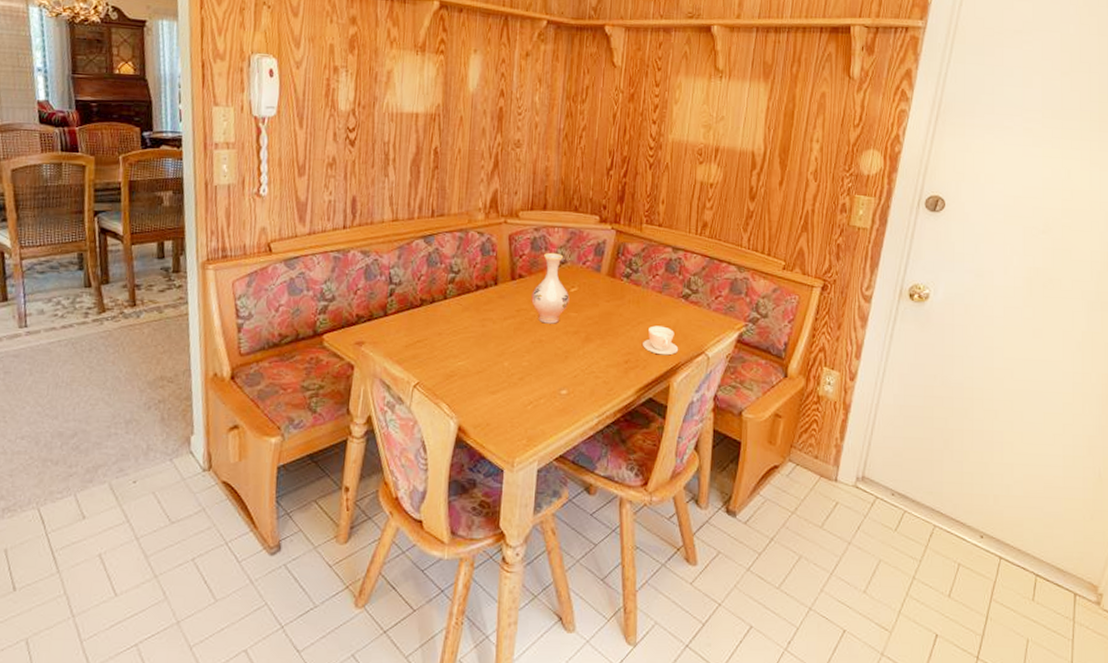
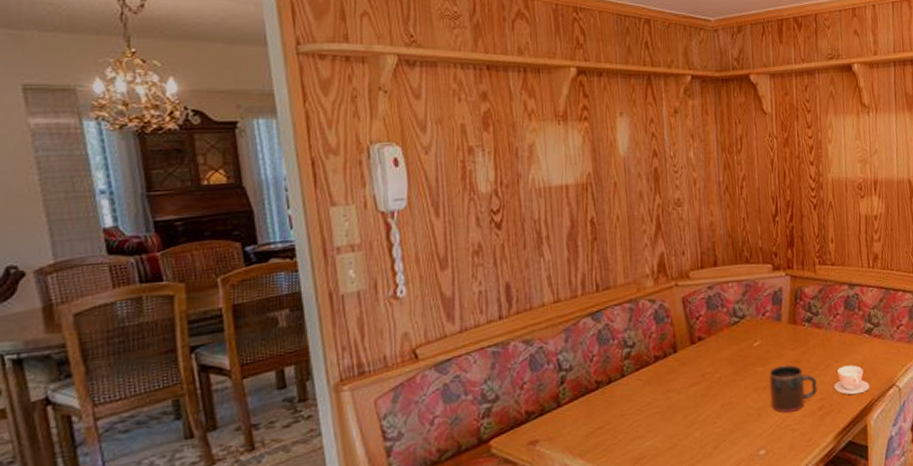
vase: present [531,252,570,324] -> none [714,308,754,384]
mug: none [579,314,626,360] -> present [768,364,818,413]

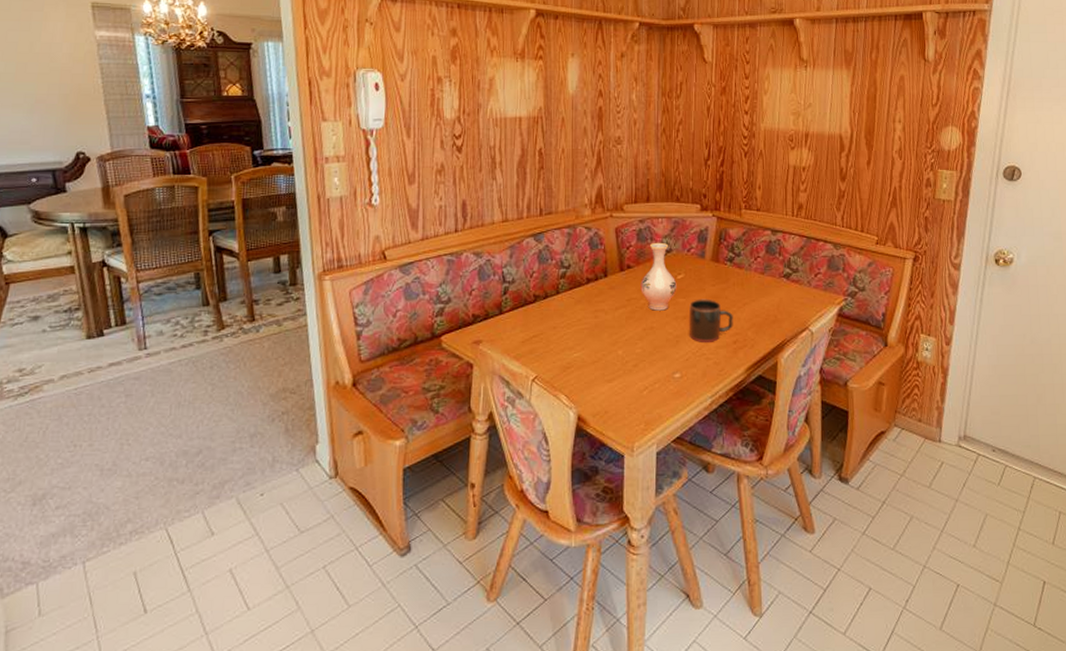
vase: none [714,308,754,384] -> present [640,242,677,311]
teacup: present [834,365,870,395] -> none [749,305,784,333]

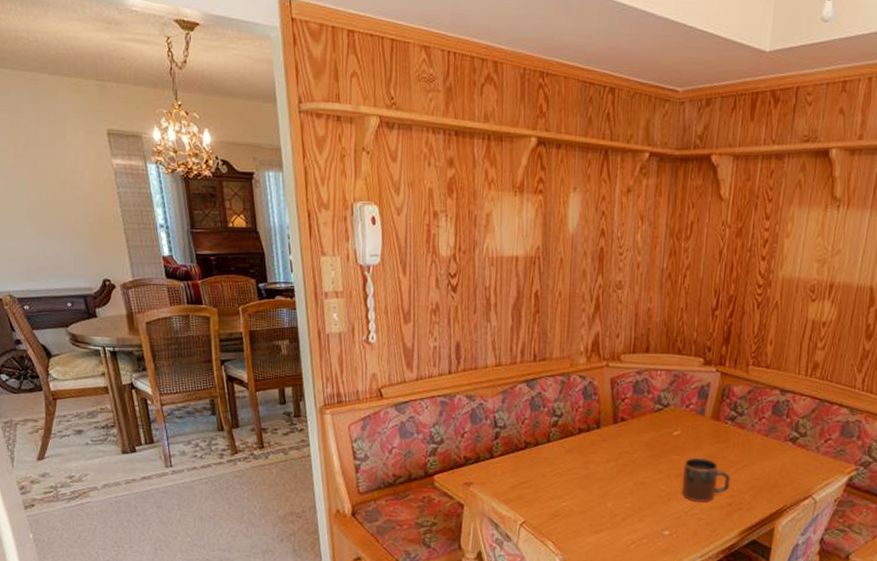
vase: present [640,242,677,311] -> none [633,395,672,467]

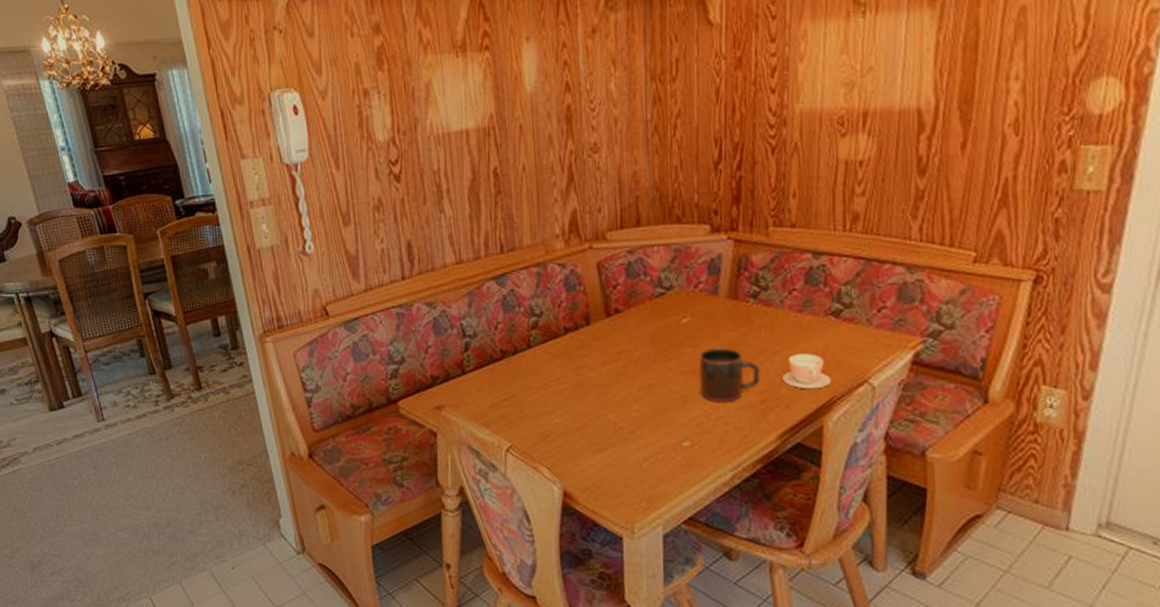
teacup: none [747,469,785,499] -> present [782,353,832,390]

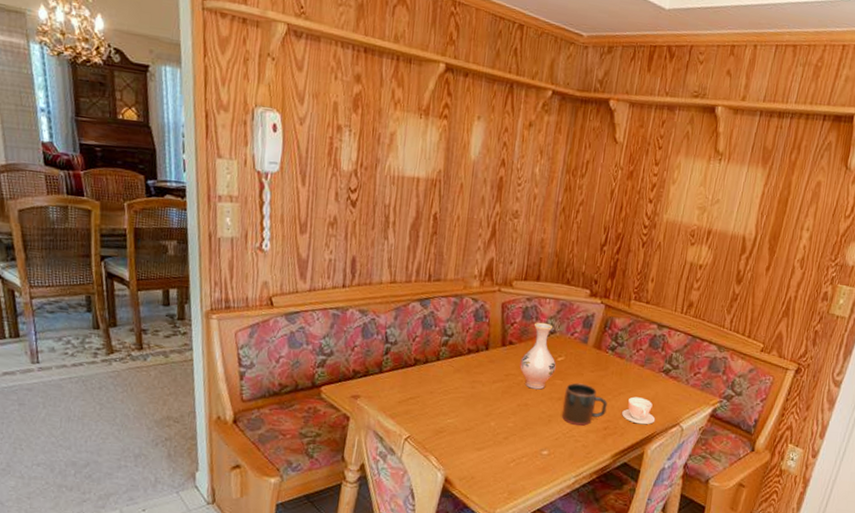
vase: none [633,277,682,365] -> present [519,322,556,390]

